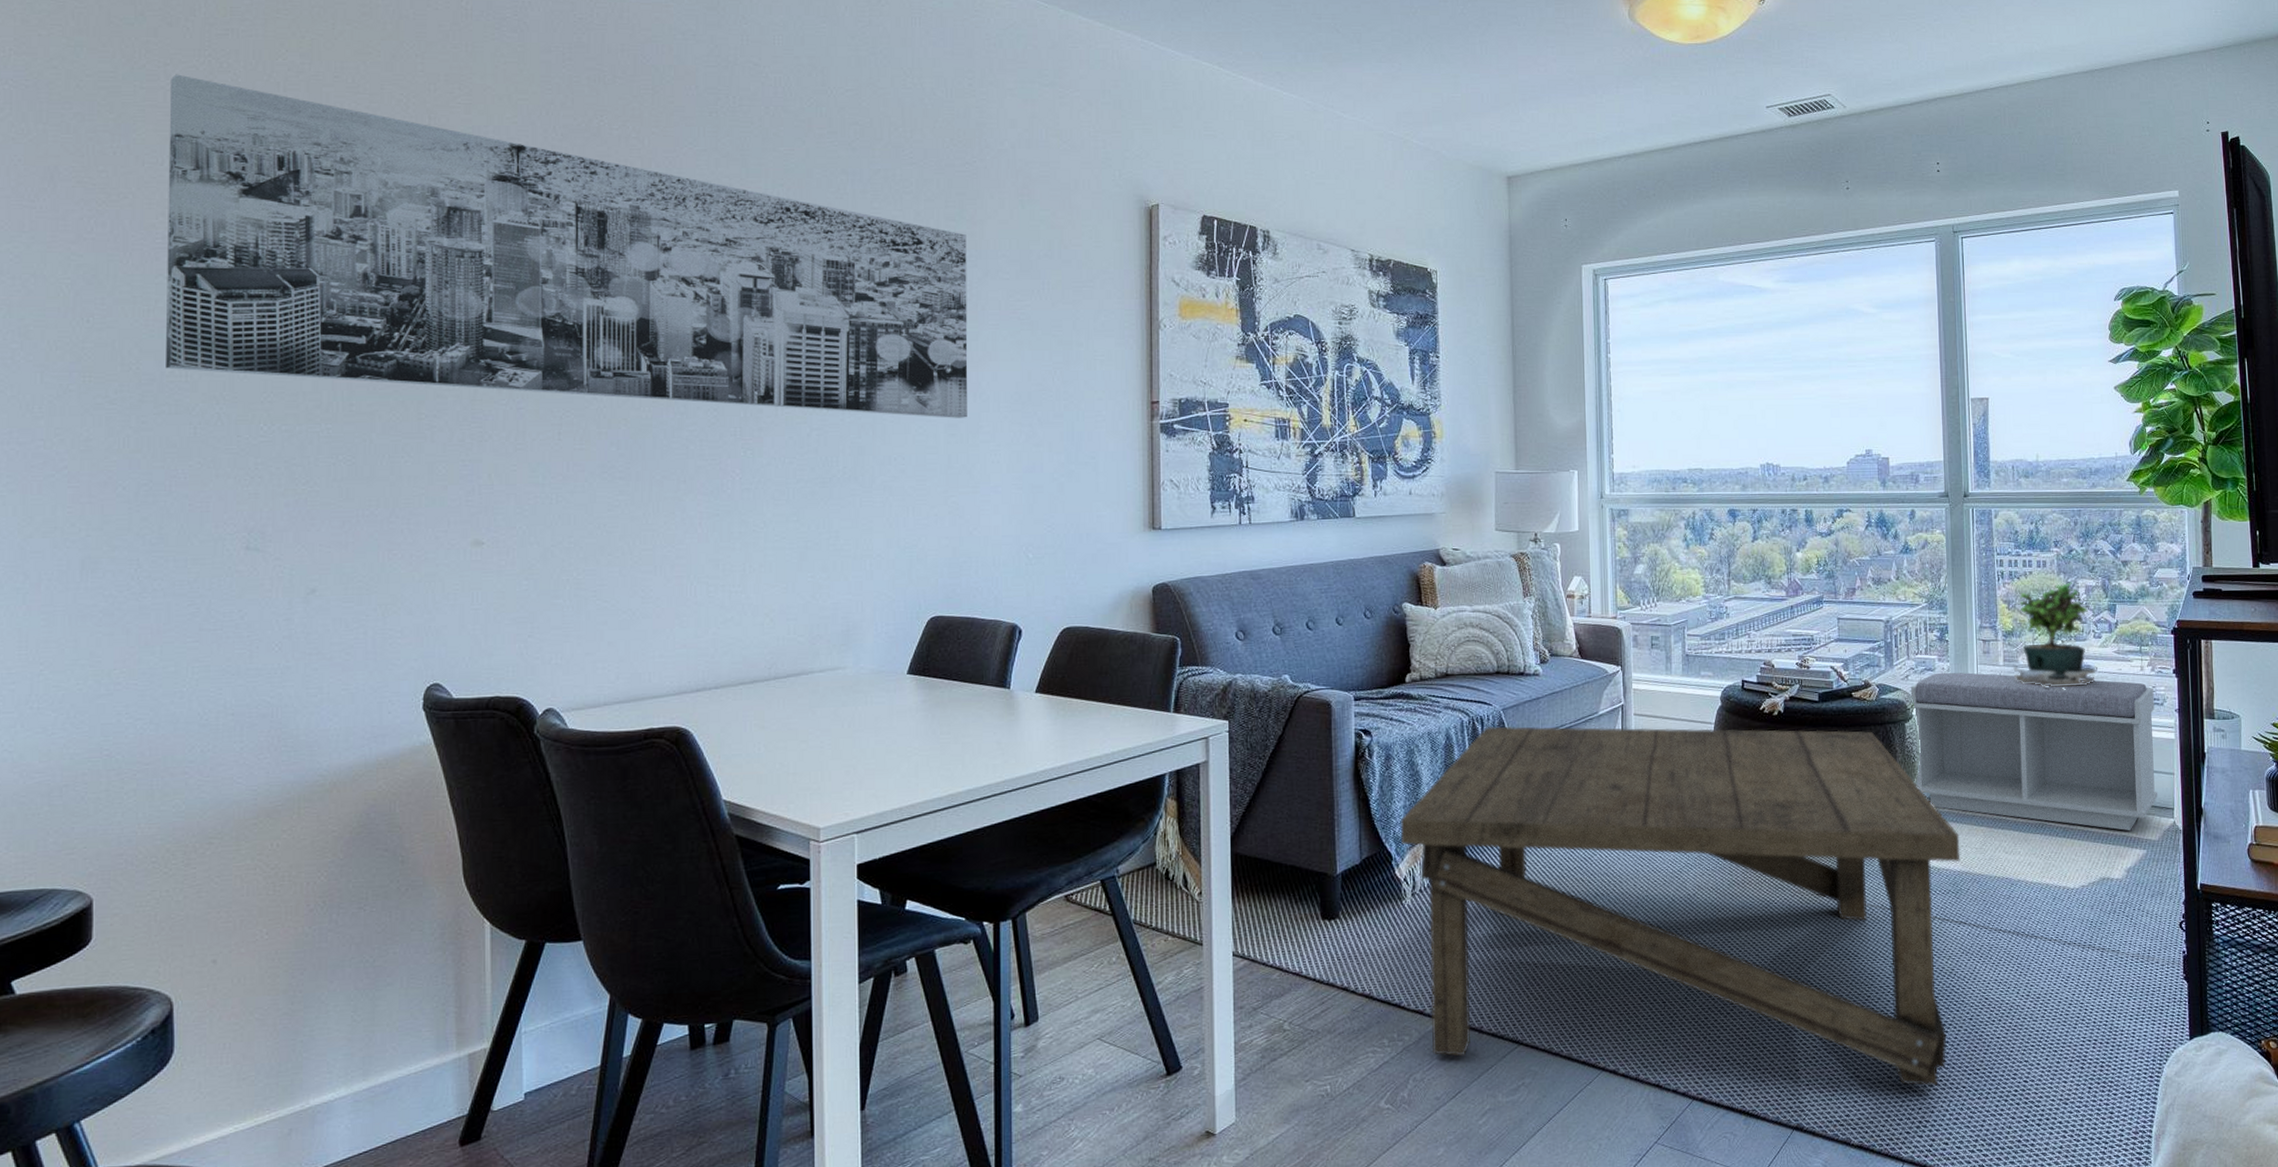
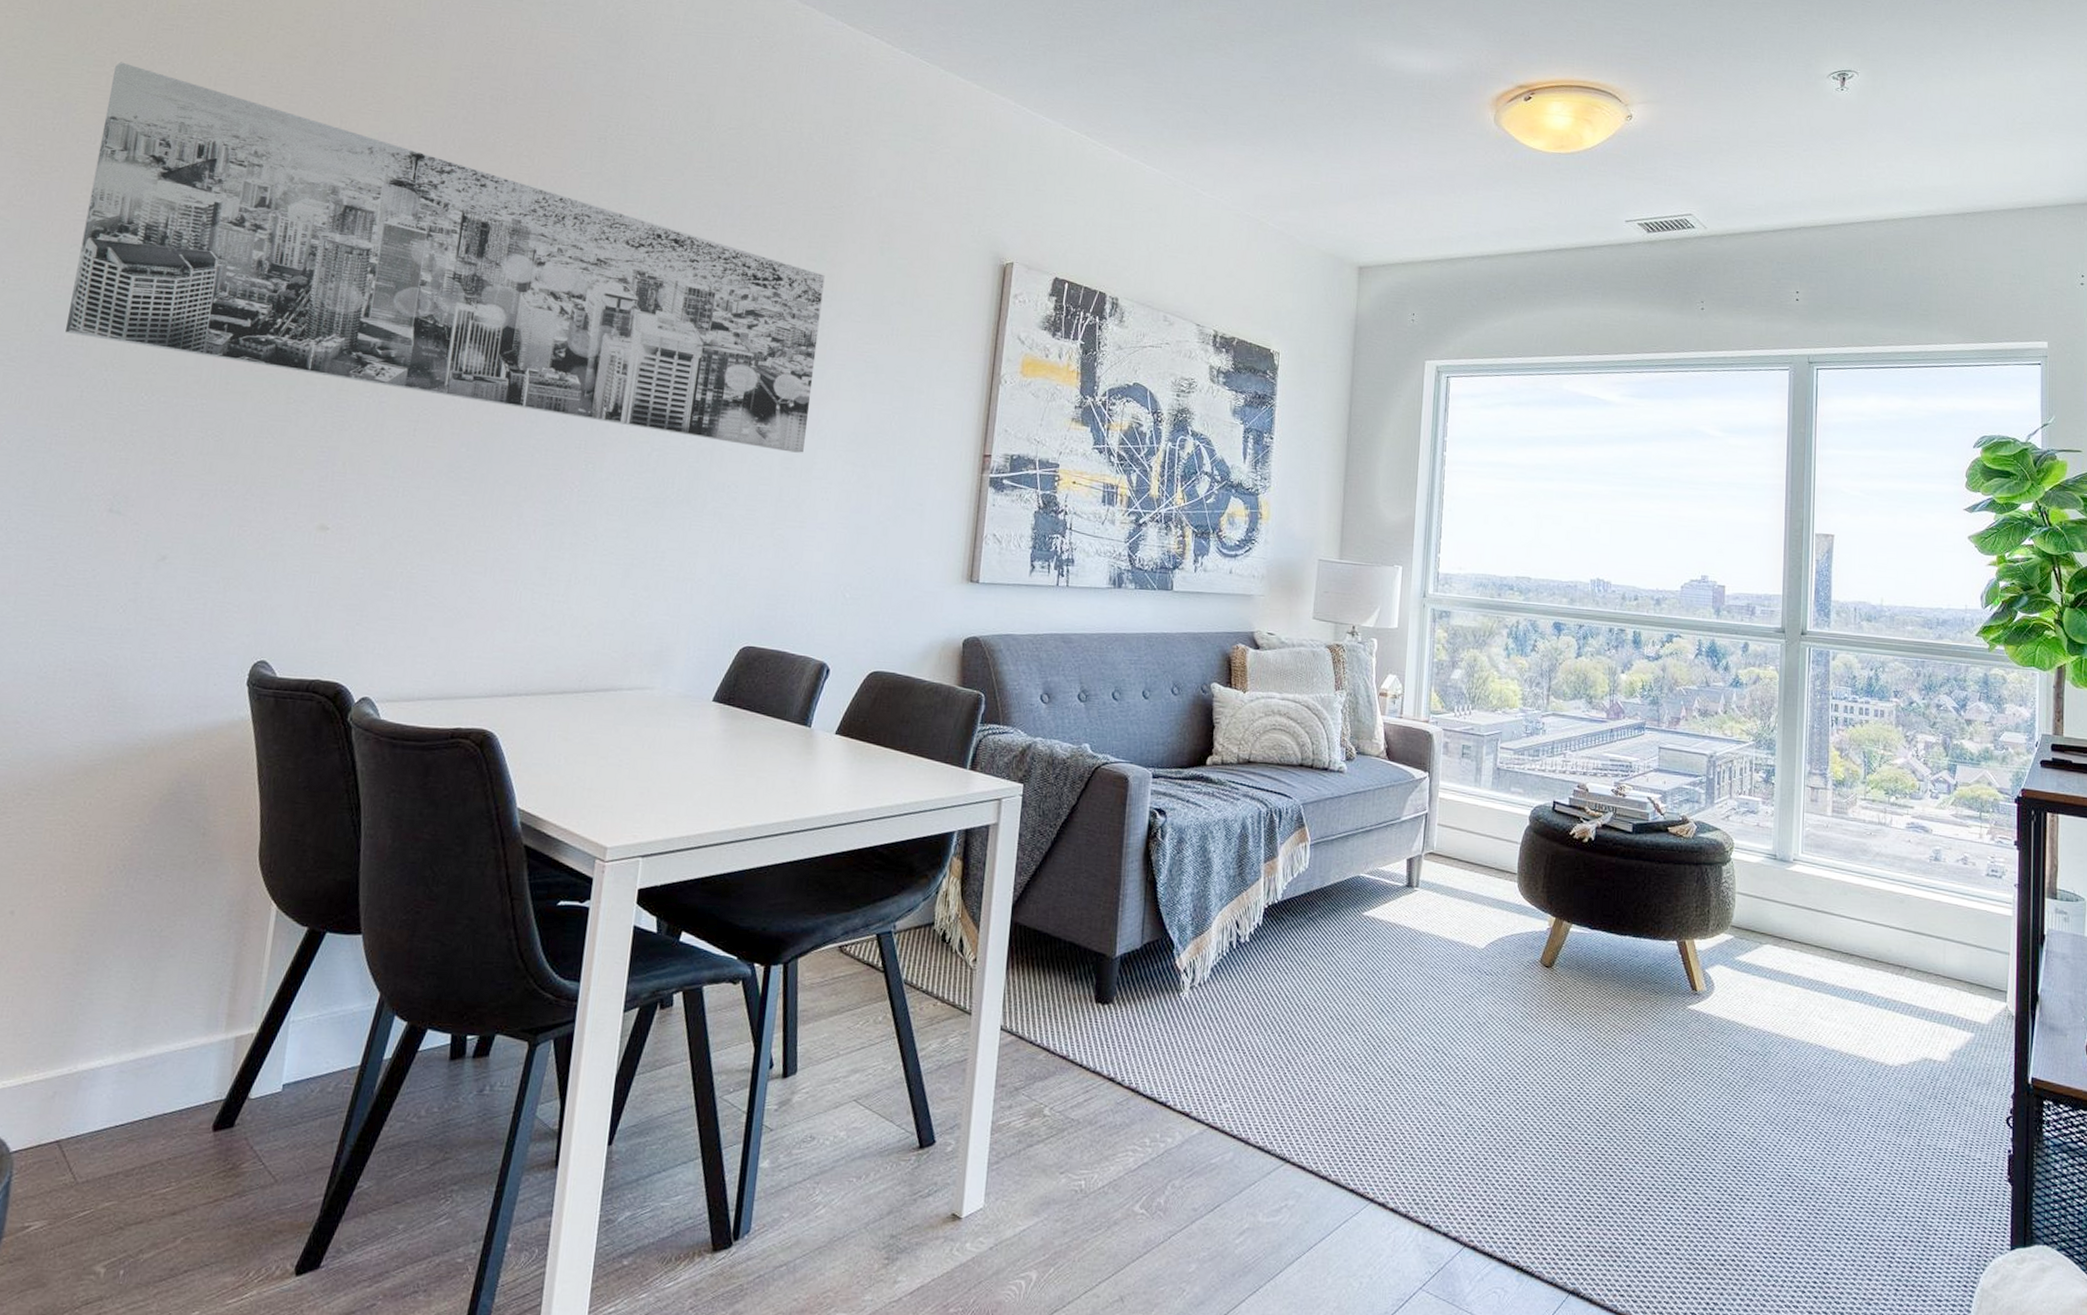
coffee table: present [1401,726,1961,1086] -> none [1185,820,1772,1266]
bench: present [1910,672,2158,831] -> none [1729,816,1992,1010]
potted plant: present [2013,582,2096,690] -> none [1842,735,1931,850]

